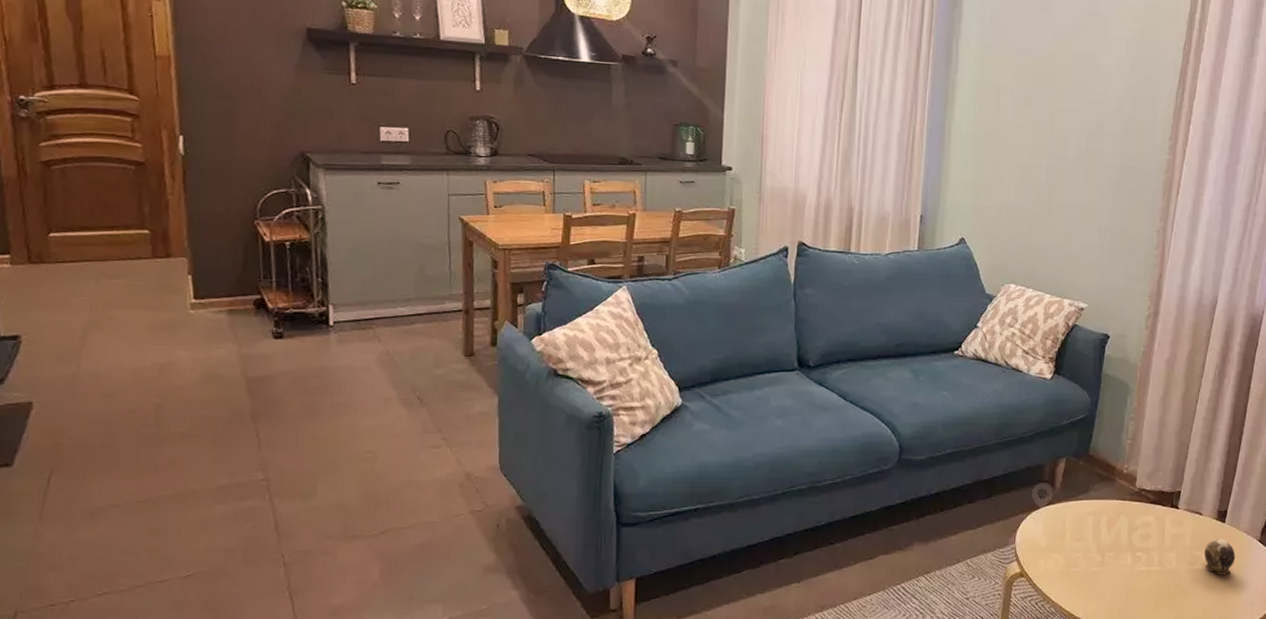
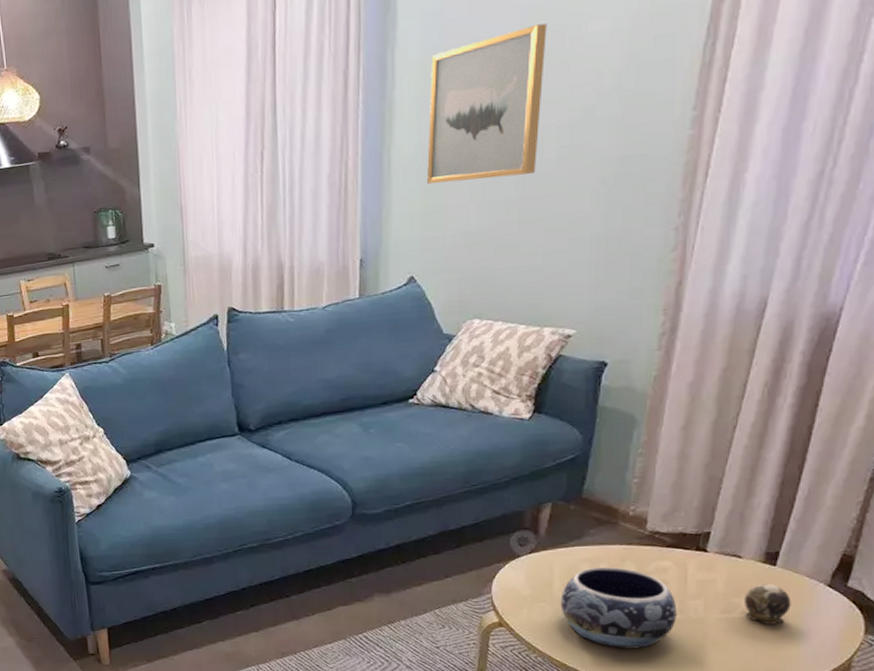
wall art: none [979,47,1073,166] -> present [427,23,547,185]
decorative bowl: none [1070,521,1157,599] -> present [560,567,677,649]

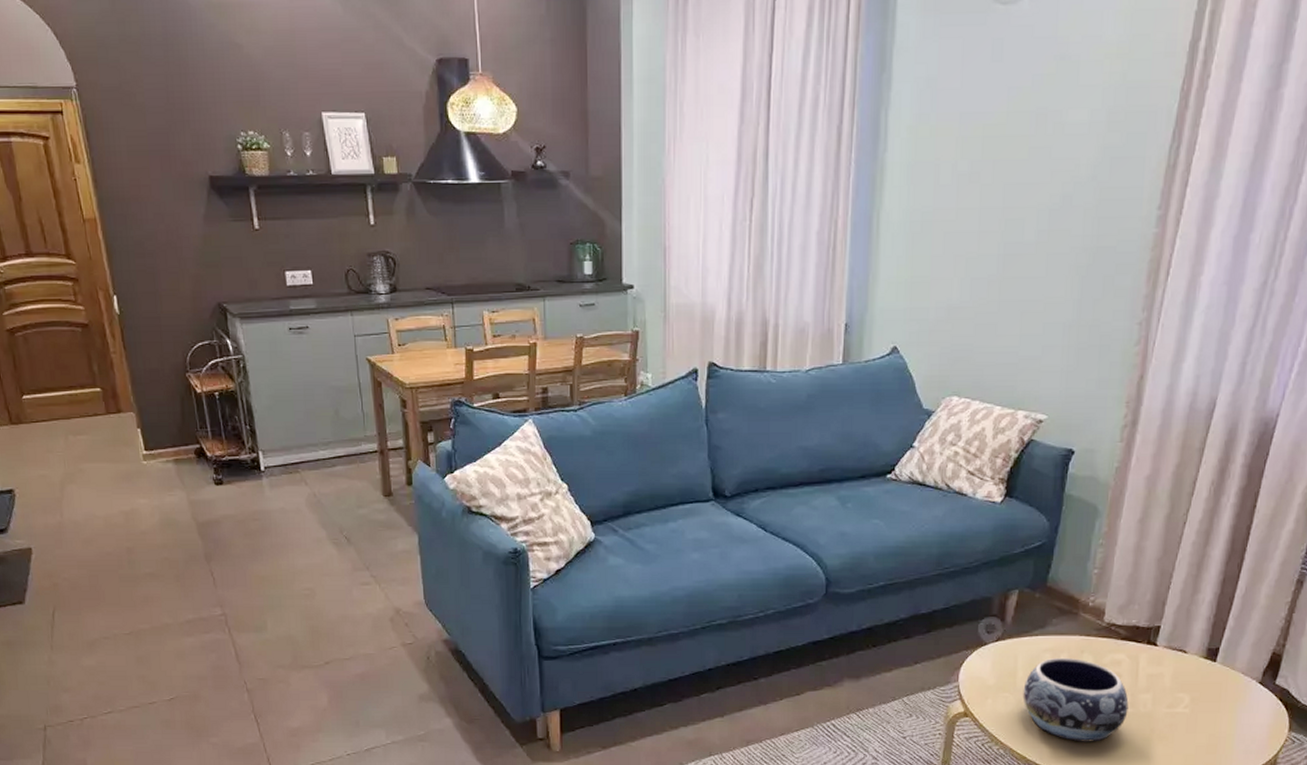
wall art: present [427,23,547,185] -> none [914,106,1032,254]
decorative egg: present [745,584,791,624] -> none [1188,679,1228,720]

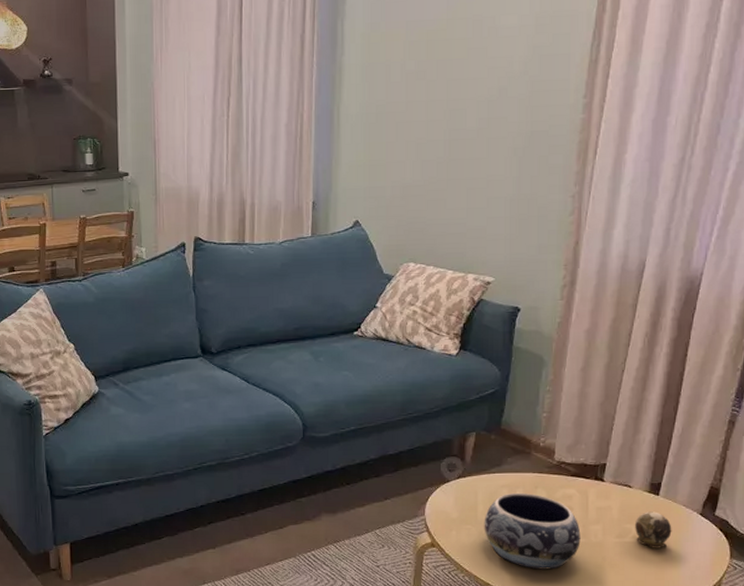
decorative egg: none [1188,679,1228,720] -> present [635,511,672,548]

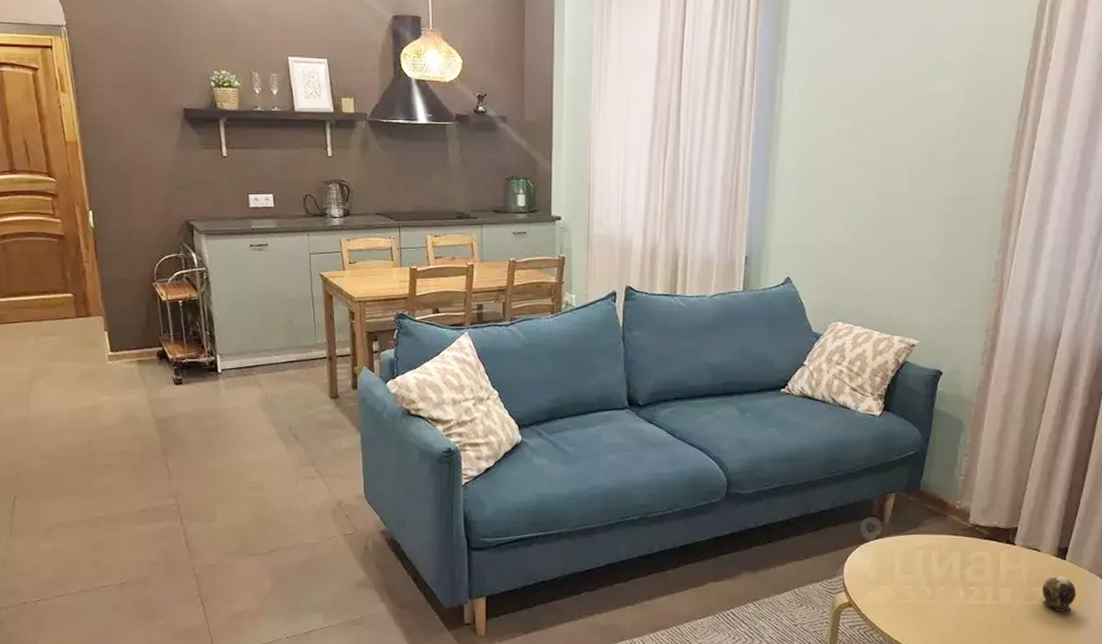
decorative bowl: present [484,493,581,570] -> none [899,555,991,631]

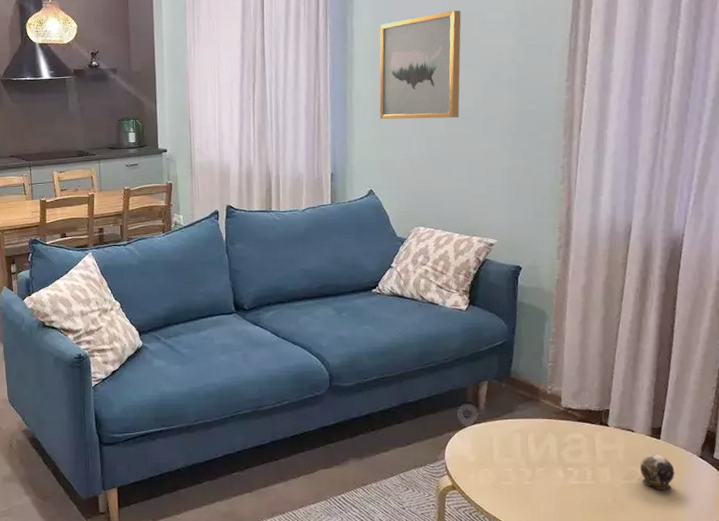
wall art: none [805,77,904,201] -> present [379,10,461,120]

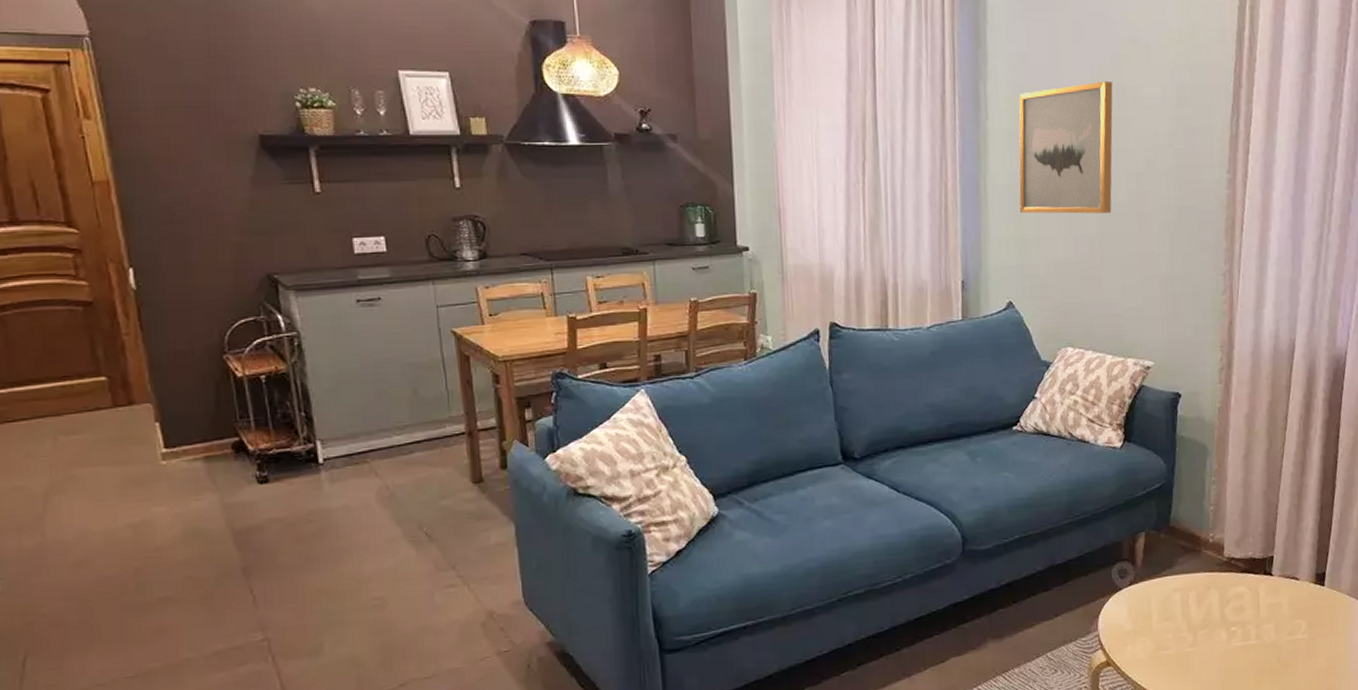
decorative egg: present [640,454,675,490] -> none [1304,603,1339,643]

